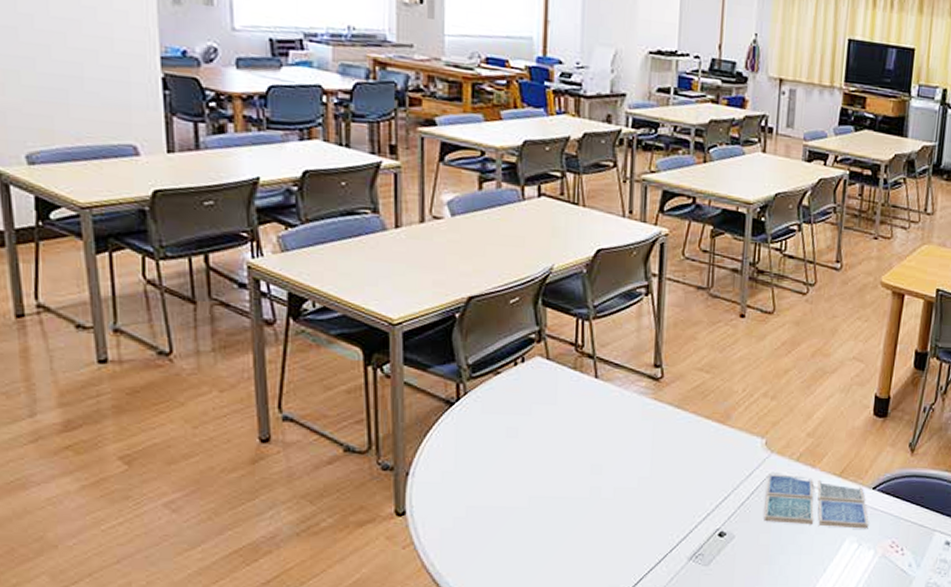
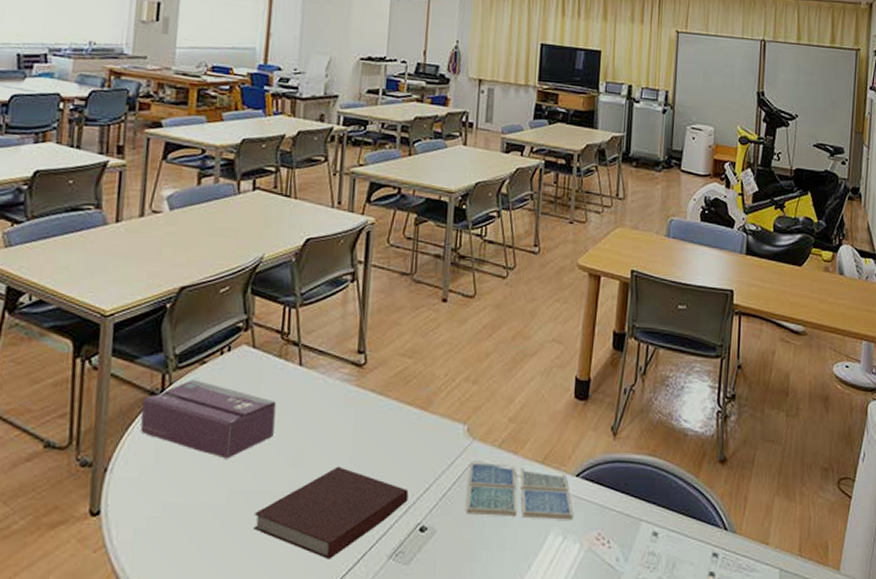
tissue box: none [437,389,573,466] -> present [140,379,276,459]
notebook: none [556,475,708,560] -> present [253,466,409,559]

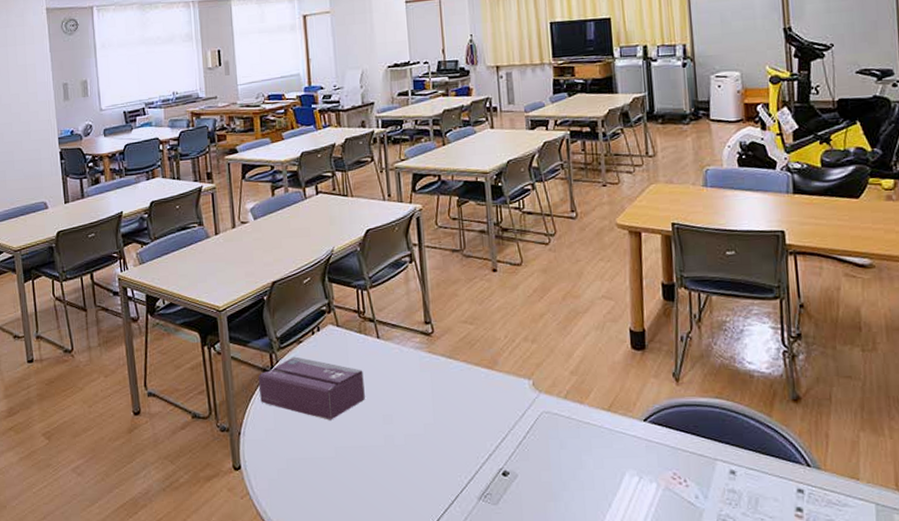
notebook: present [253,466,409,559] -> none [359,422,488,501]
drink coaster: present [466,462,574,520] -> none [540,412,647,462]

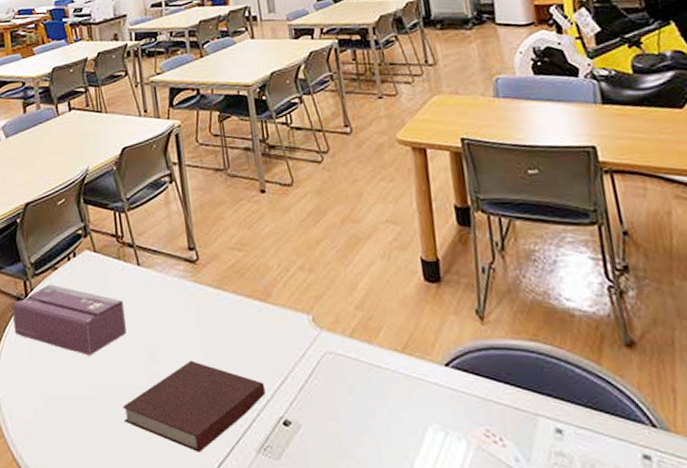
notebook: none [359,422,488,501] -> present [122,360,266,452]

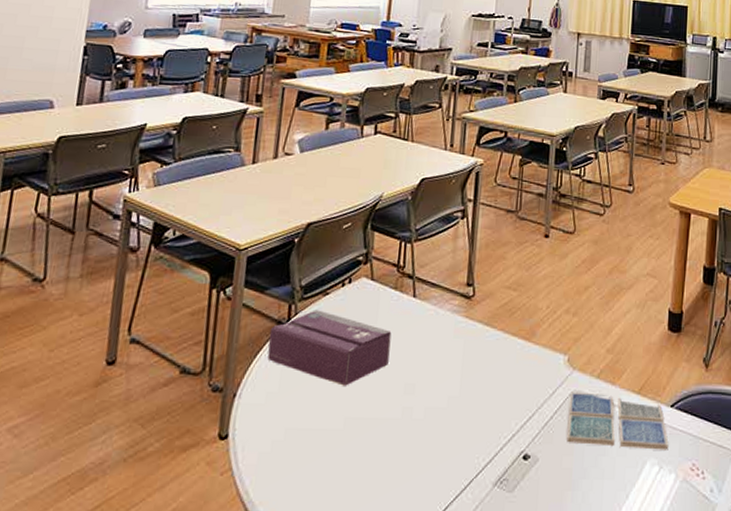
notebook: present [122,360,266,452] -> none [367,394,513,486]
drink coaster: none [323,353,452,414] -> present [566,392,669,450]

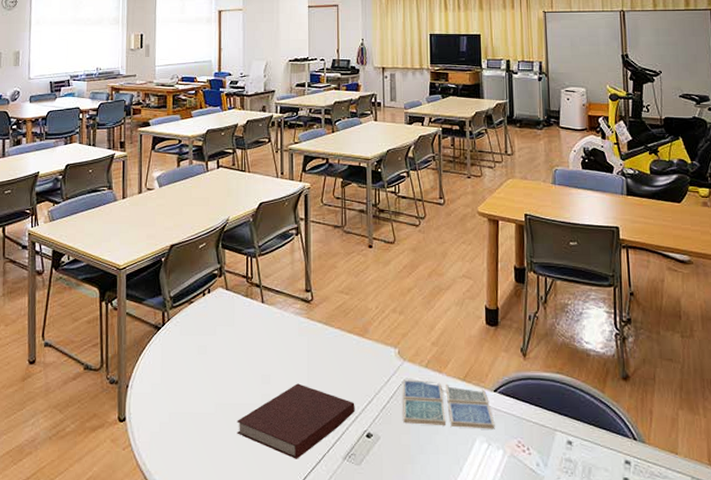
tissue box: present [267,309,392,386] -> none [149,316,247,378]
notebook: none [367,394,513,486] -> present [237,383,355,459]

